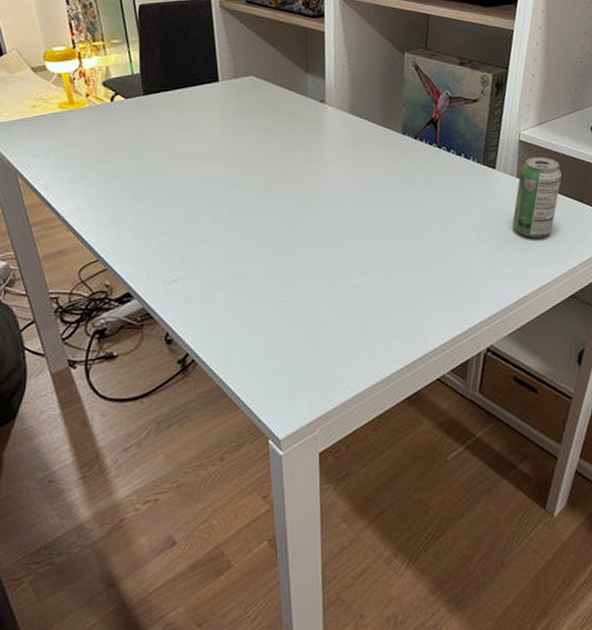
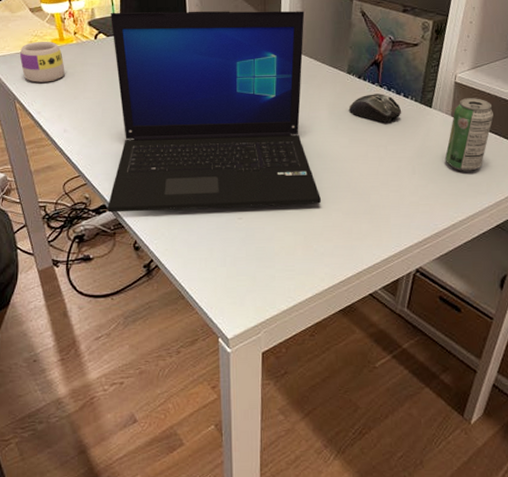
mug: none [22,105,76,154] -> present [20,41,65,83]
laptop: none [129,65,380,302] -> present [106,11,322,213]
computer mouse: none [404,155,464,187] -> present [348,93,402,123]

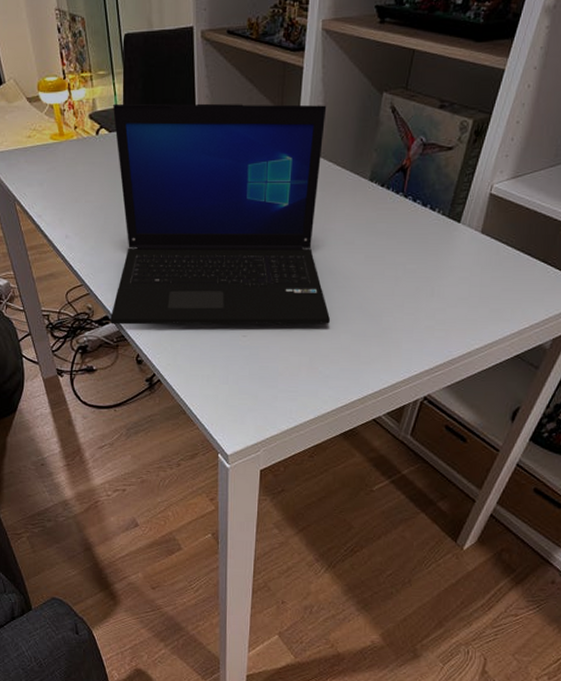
mug: present [20,41,65,83] -> none [19,136,65,183]
computer mouse: present [348,93,402,123] -> none [367,205,427,238]
beverage can: present [445,98,493,171] -> none [469,213,529,295]

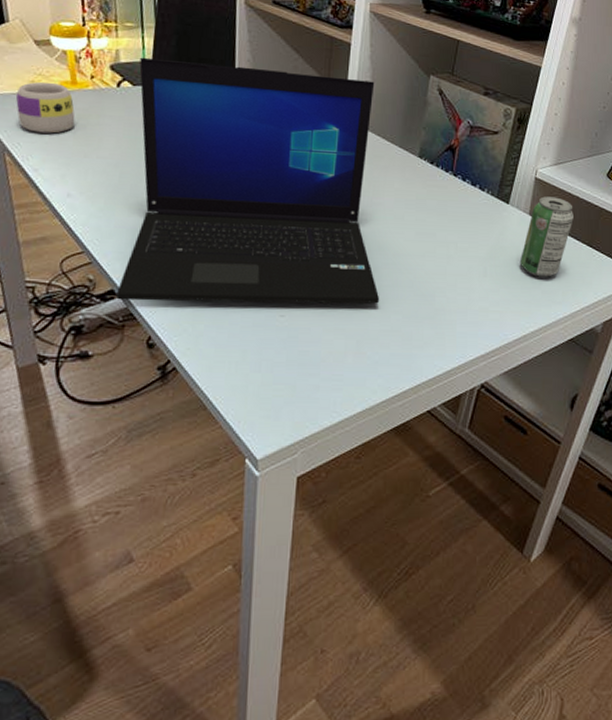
mug: none [19,136,65,183] -> present [16,81,75,134]
beverage can: none [469,213,529,295] -> present [520,196,574,277]

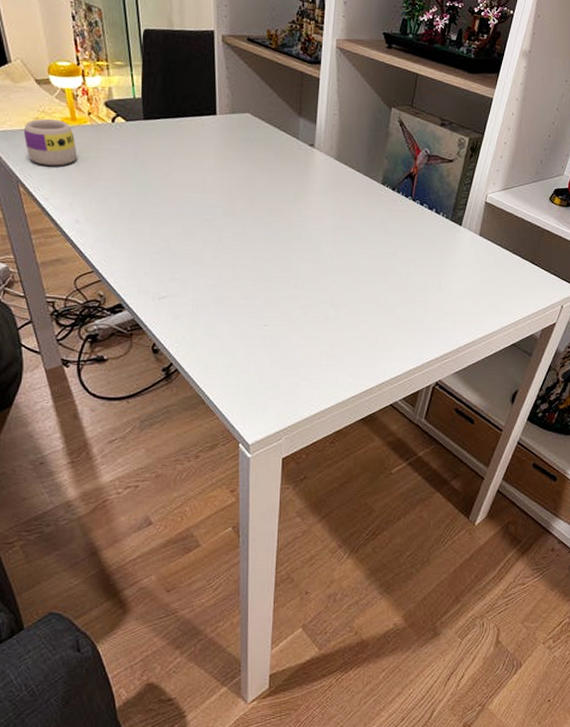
laptop: present [115,57,380,304] -> none [123,94,349,315]
beverage can: present [520,196,574,277] -> none [471,219,519,291]

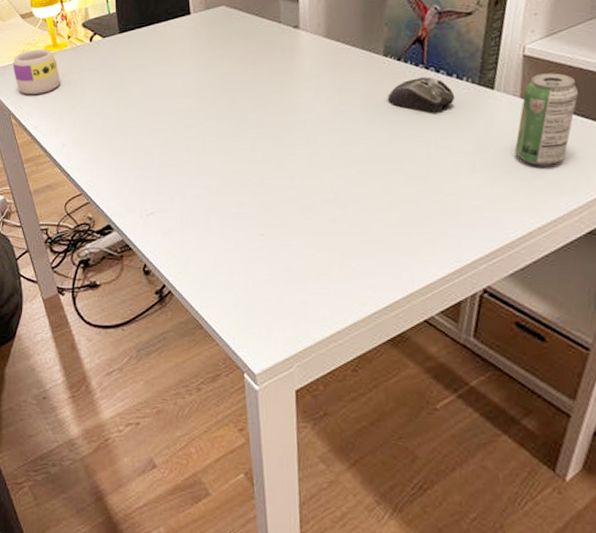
computer mouse: none [380,207,433,237] -> present [387,76,456,112]
beverage can: none [471,219,519,291] -> present [515,72,578,166]

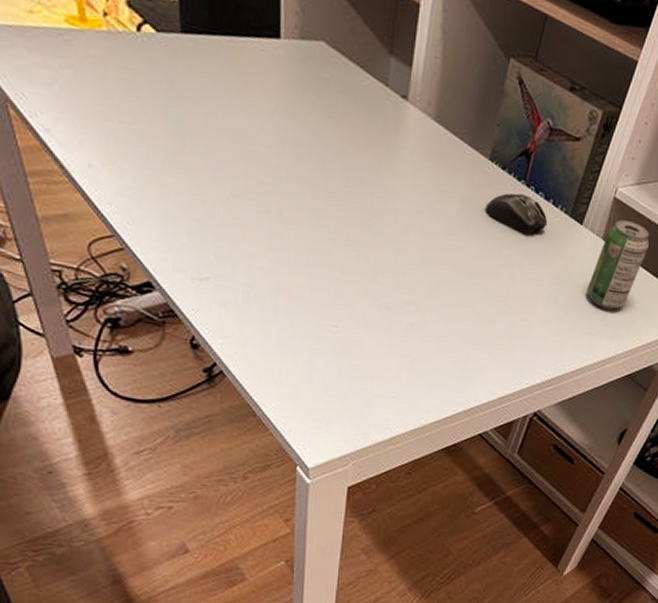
mug: present [13,48,60,95] -> none [13,12,89,85]

